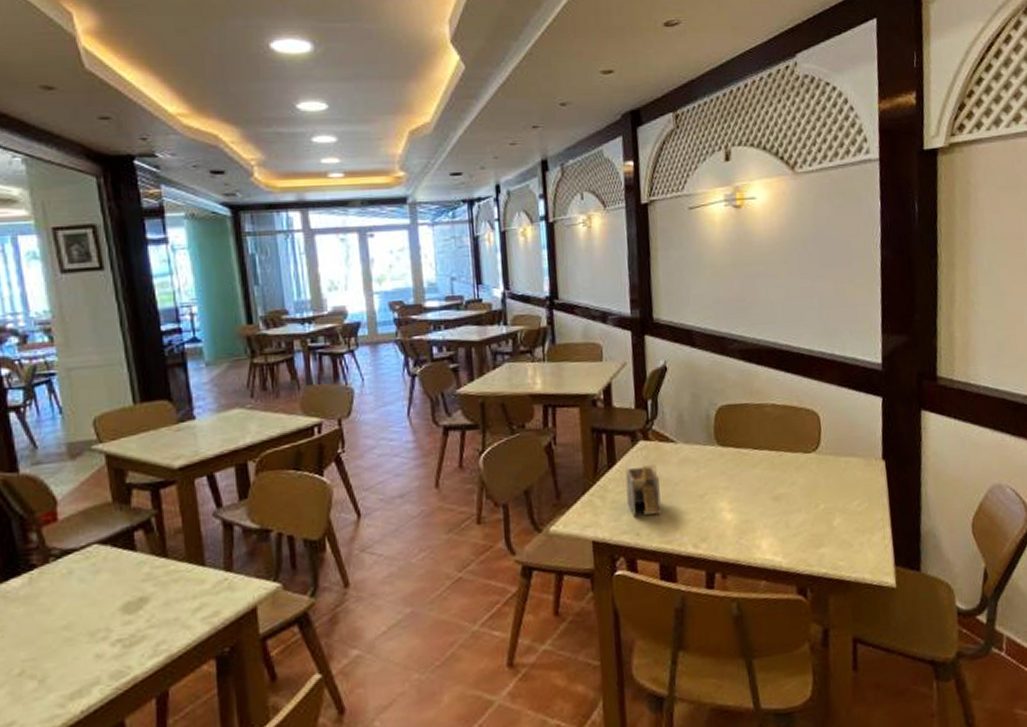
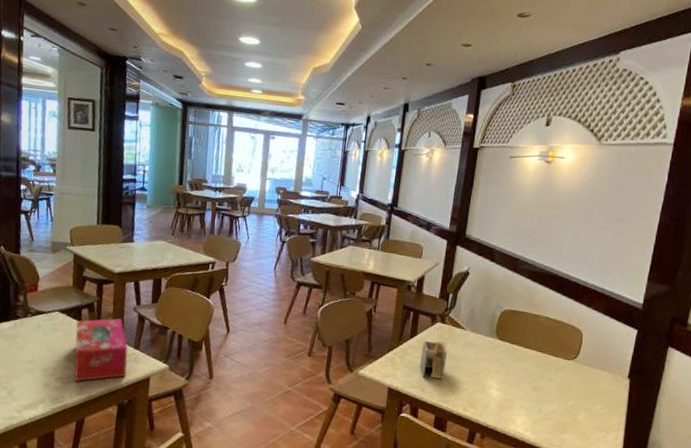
tissue box: none [129,533,221,641] -> present [74,318,128,382]

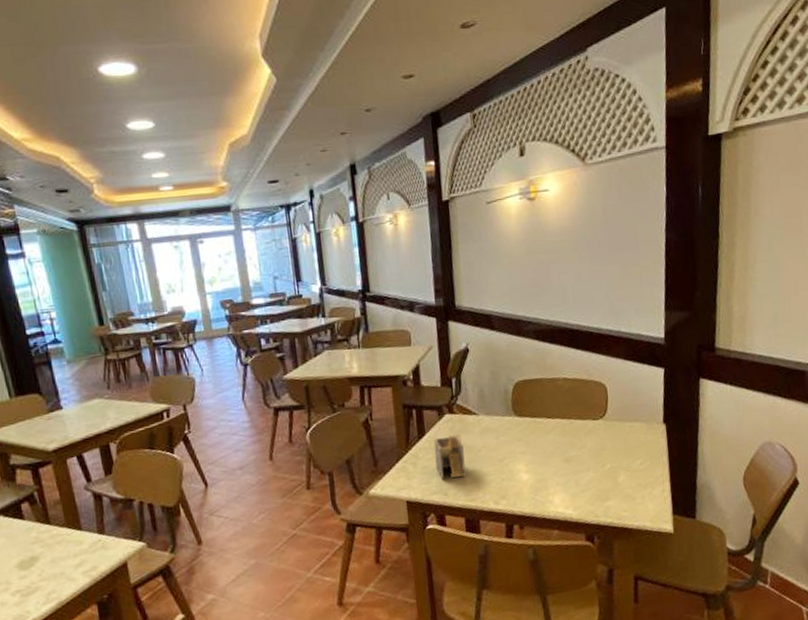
tissue box: present [74,318,128,382] -> none [19,504,98,591]

